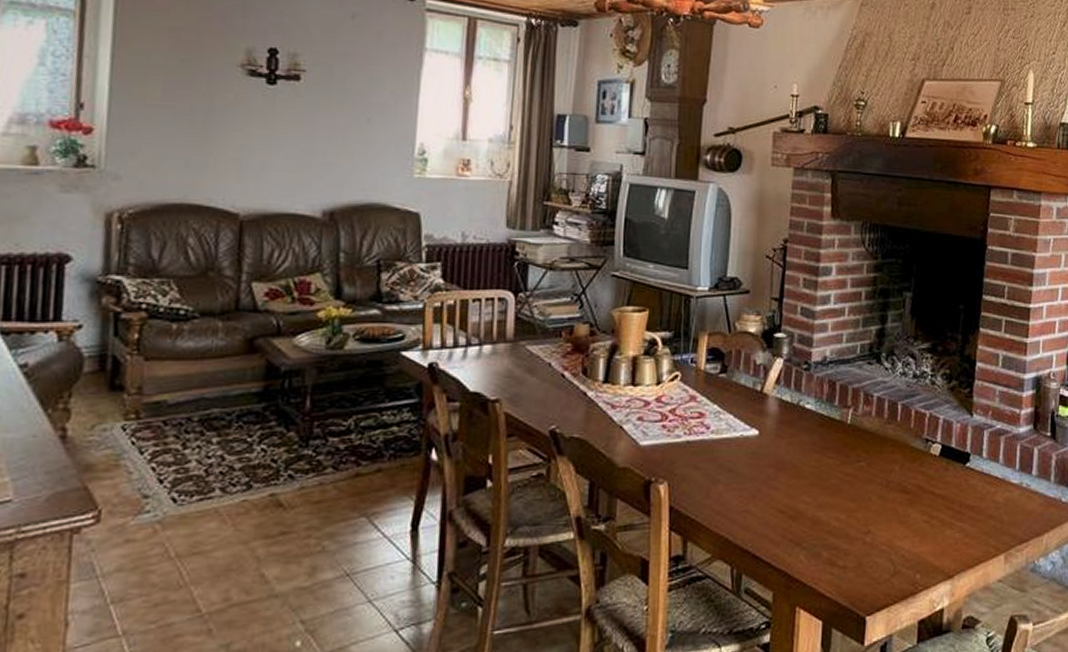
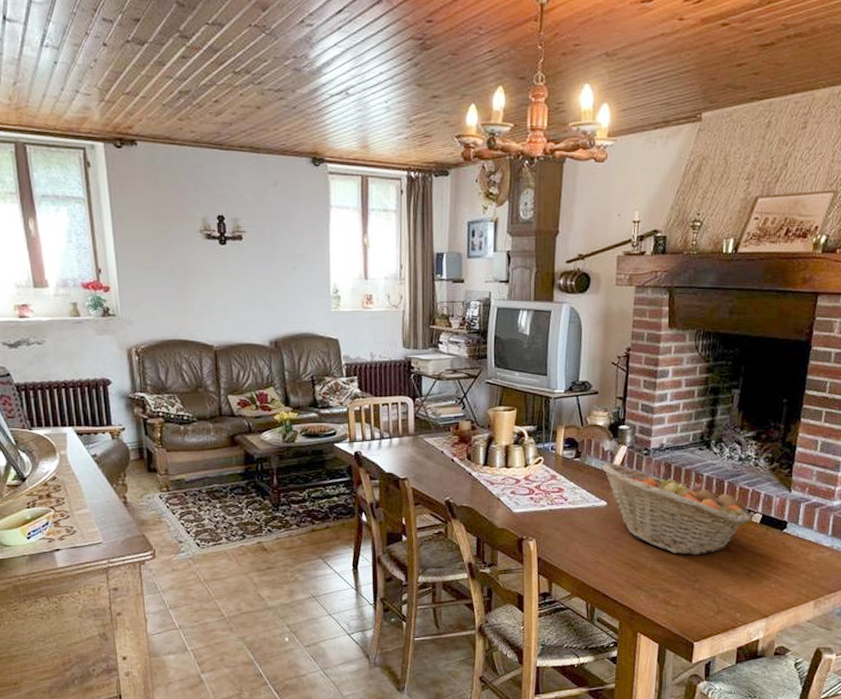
fruit basket: none [753,379,929,499] -> present [602,463,751,555]

